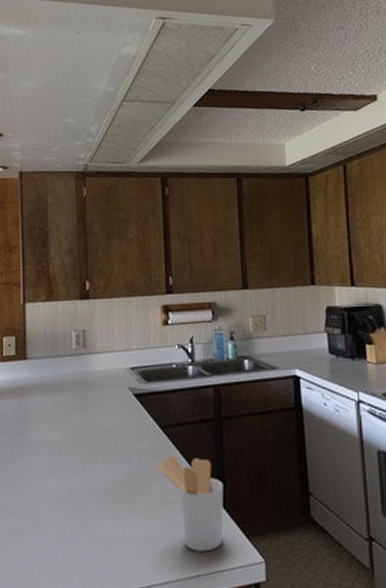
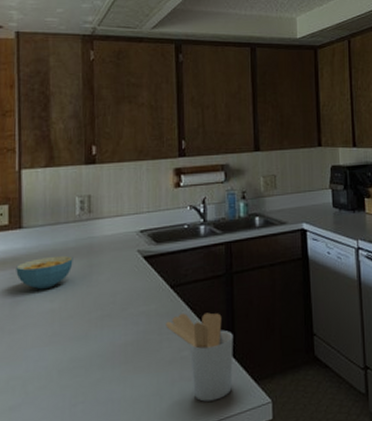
cereal bowl: none [22,388,71,420] -> present [16,255,73,290]

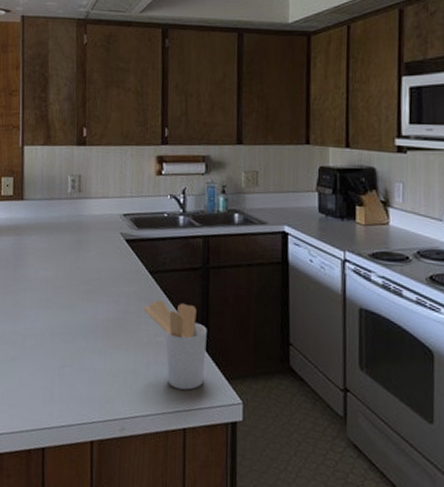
cereal bowl: present [16,255,73,290] -> none [18,228,65,259]

